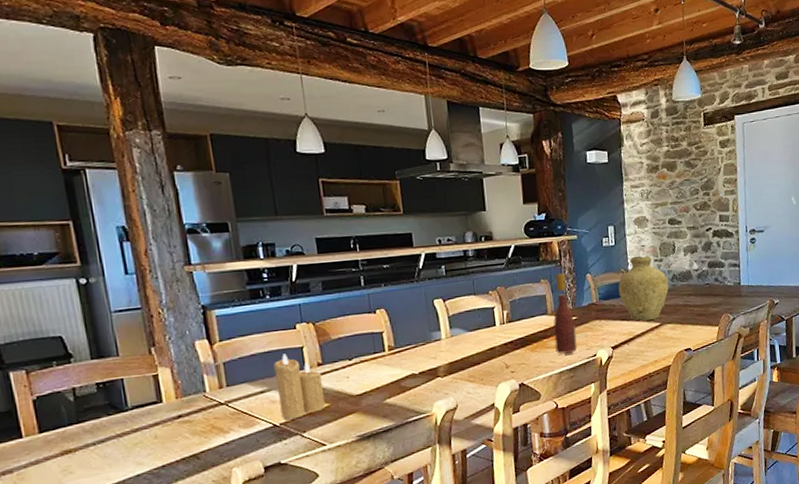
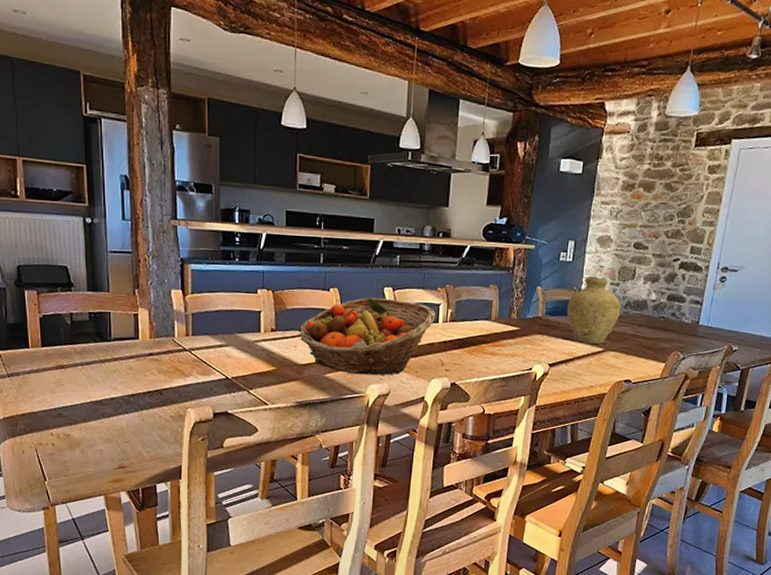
candle: present [273,354,326,420] -> none [233,315,274,376]
fruit basket: none [349,309,492,395] -> present [299,297,435,376]
wine bottle: present [553,273,578,354] -> none [492,281,517,362]

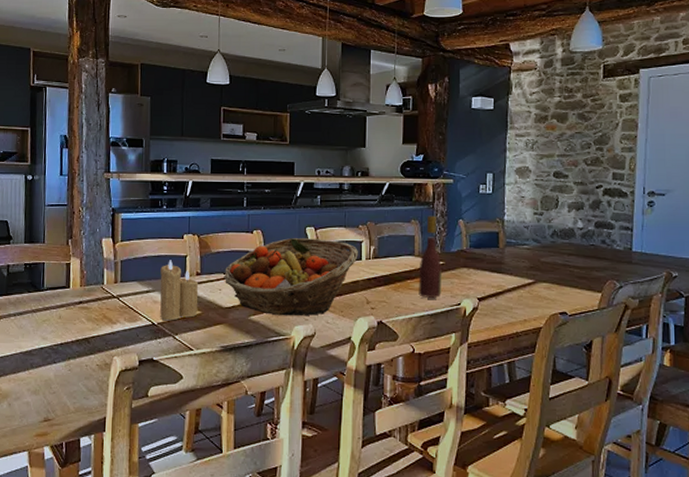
candle: none [233,315,274,376] -> present [160,260,199,321]
wine bottle: none [492,281,517,362] -> present [419,215,443,298]
vase: present [566,276,622,344] -> none [491,206,548,275]

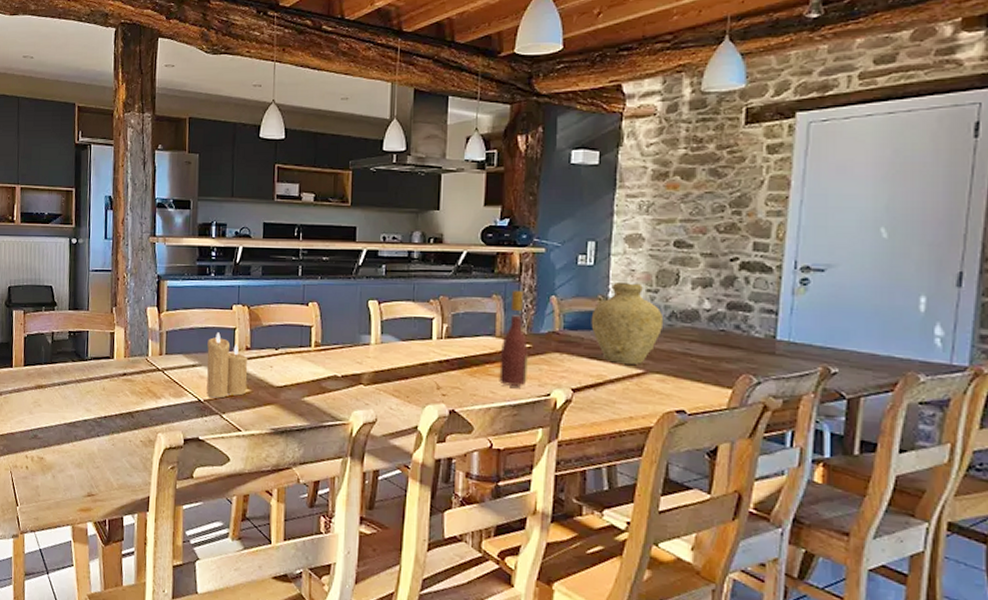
fruit basket: present [224,237,358,316] -> none [275,311,428,400]
vase: none [491,206,548,275] -> present [591,281,664,365]

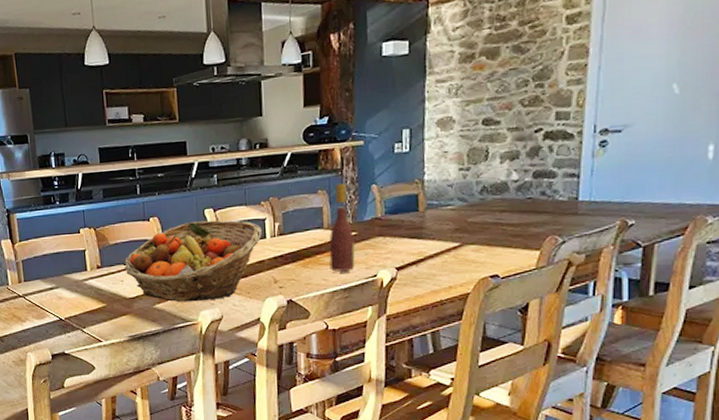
candle: present [206,332,248,399] -> none [61,255,103,316]
fruit basket: none [275,311,428,400] -> present [124,220,262,303]
vase: present [591,281,664,365] -> none [409,164,476,240]

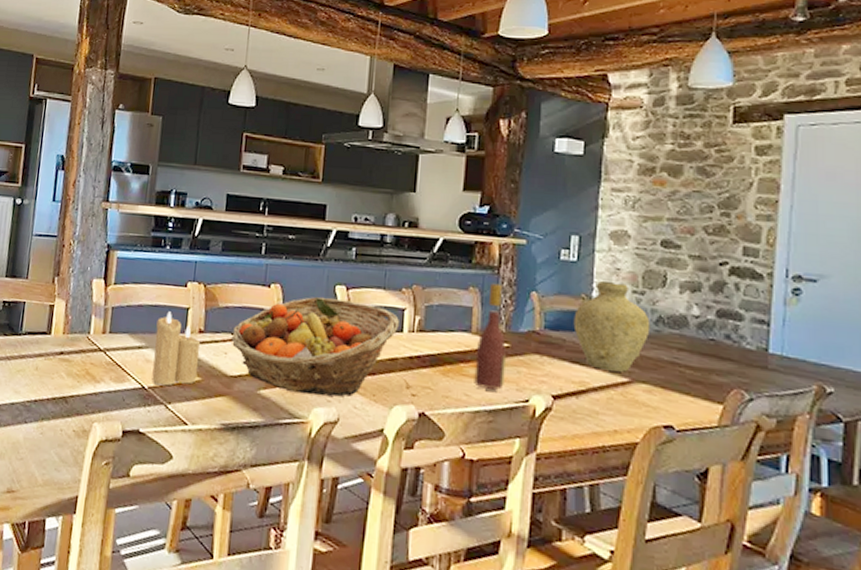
candle: none [61,255,103,316] -> present [151,311,201,386]
vase: none [409,164,476,240] -> present [573,280,651,372]

